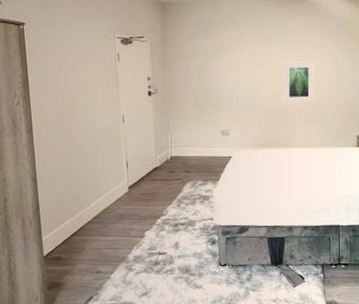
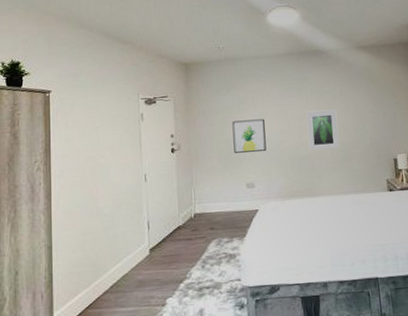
wall art: none [209,67,242,101] -> present [232,119,266,153]

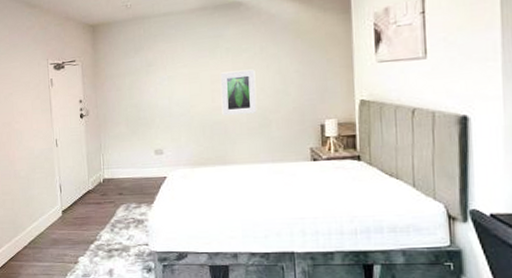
wall art: present [232,119,266,153] -> none [140,82,176,119]

